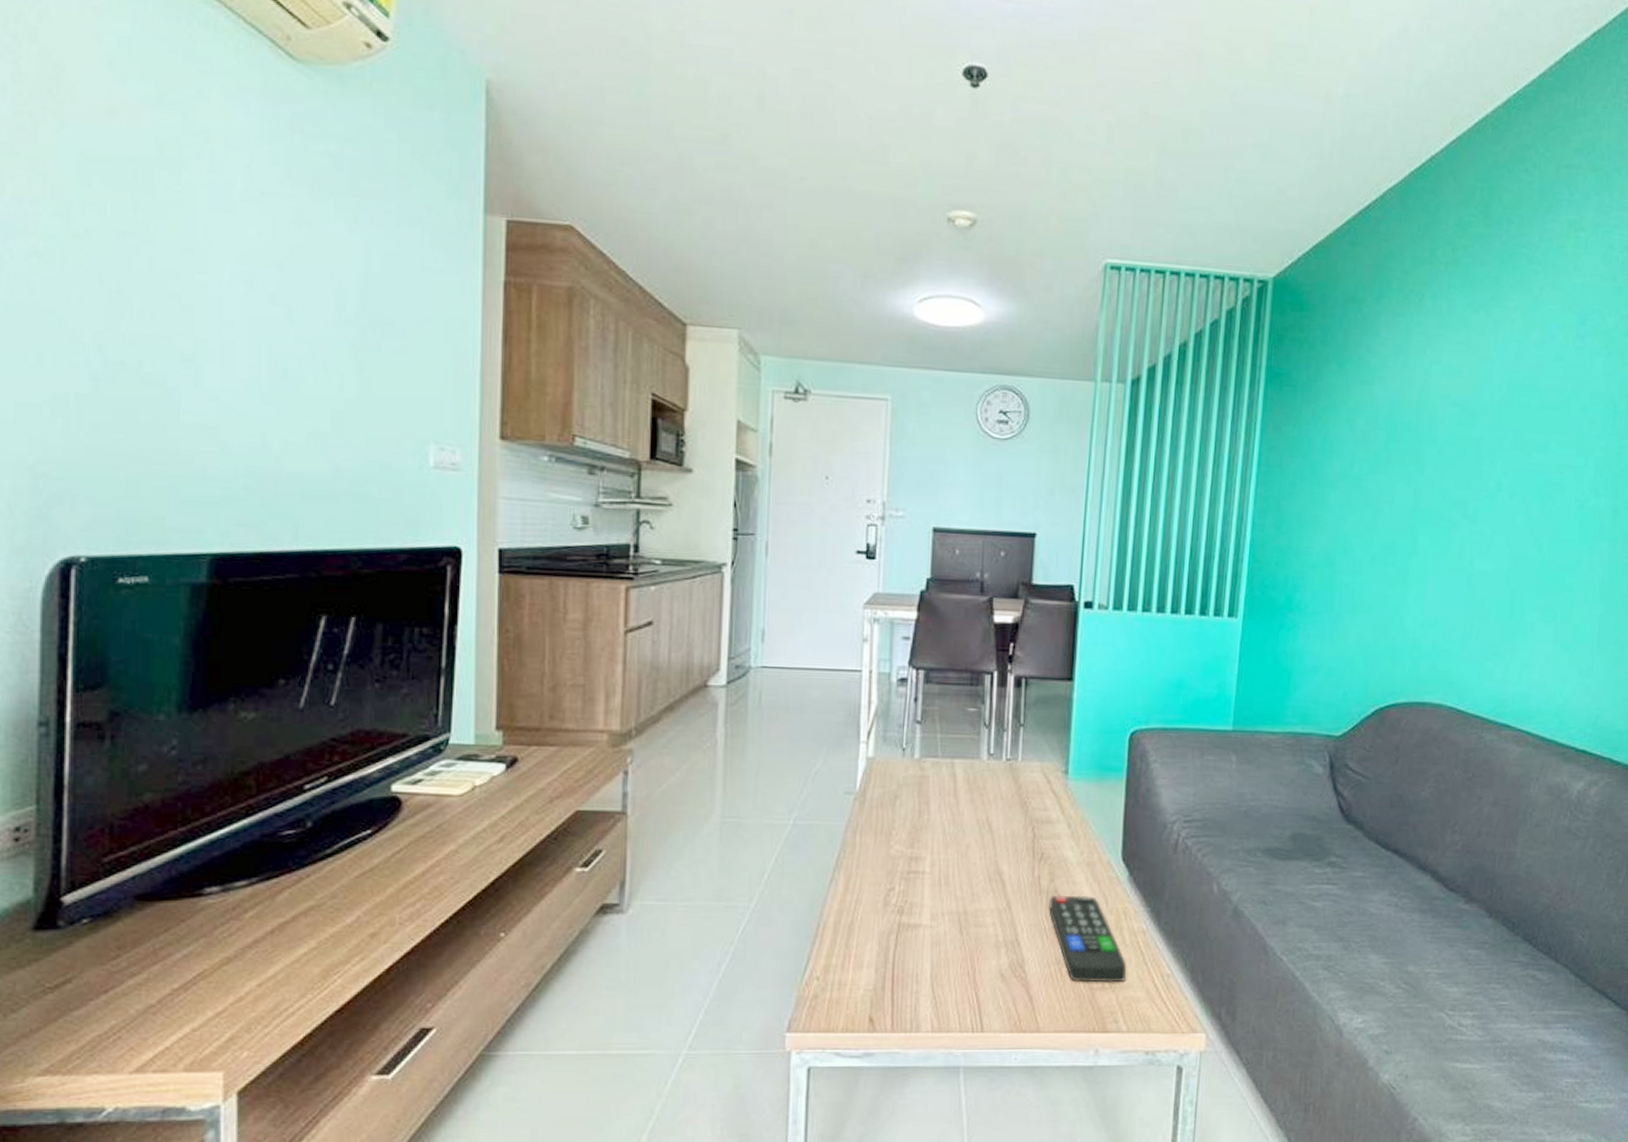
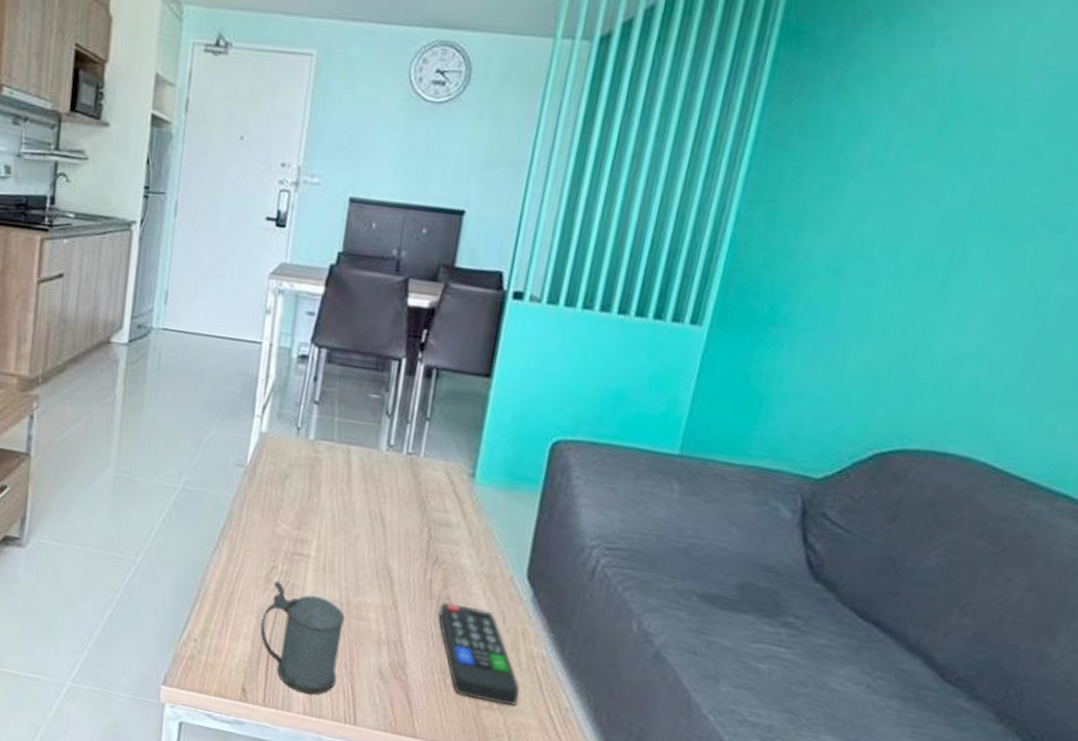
beer stein: none [883,903,963,1010] -> present [260,581,345,695]

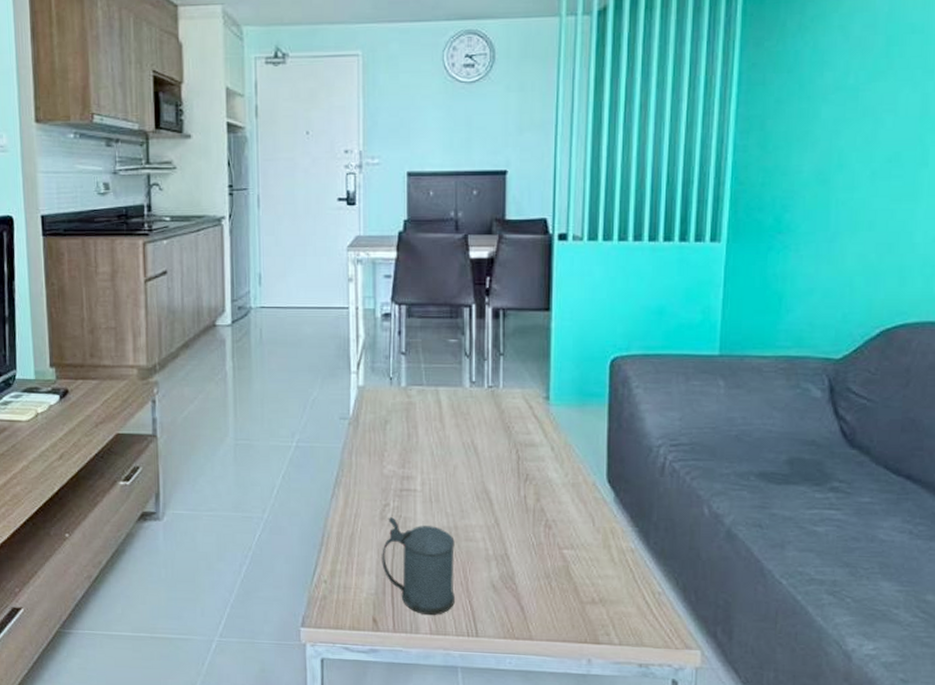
remote control: present [438,601,520,705] -> none [536,513,617,597]

